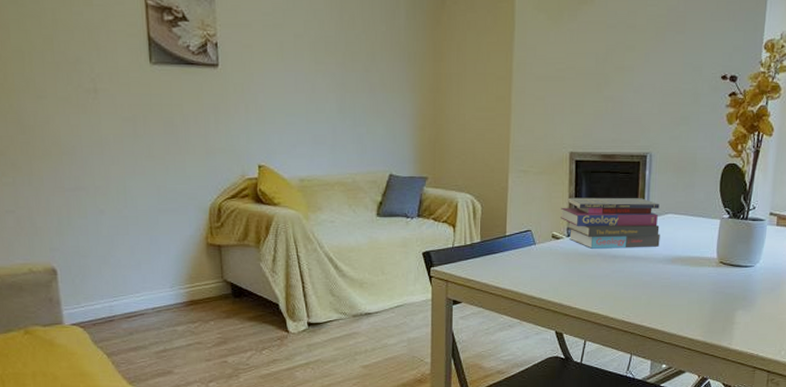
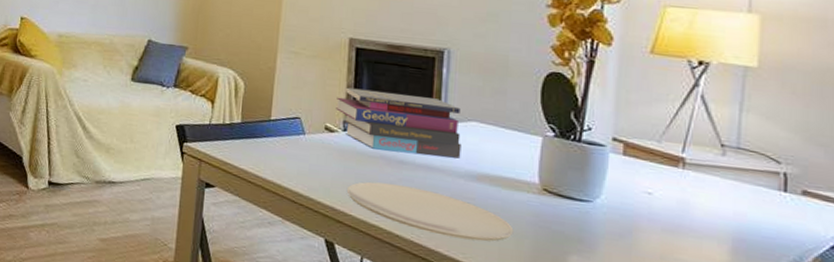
plate: none [571,275,698,312] -> present [346,181,514,242]

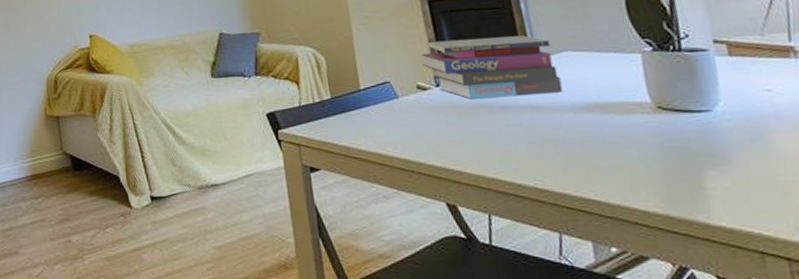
plate: present [346,181,514,242] -> none [454,131,640,176]

